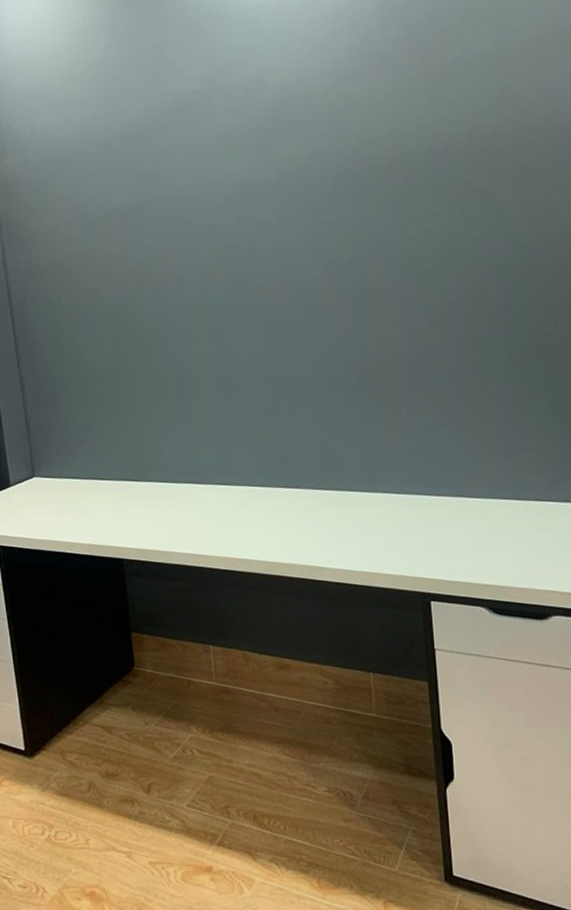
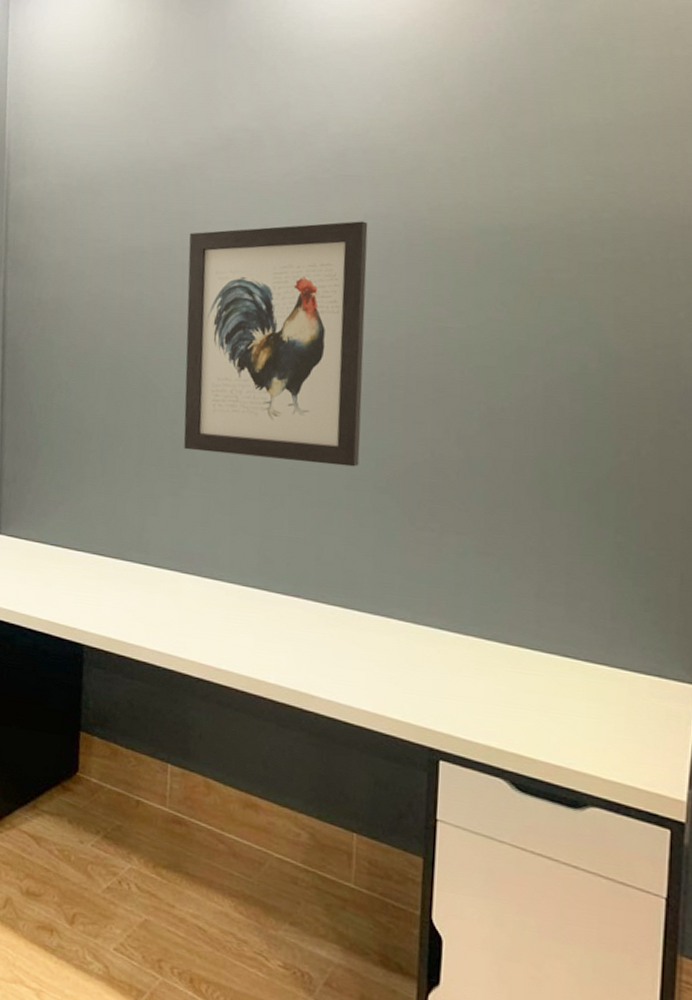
wall art: none [161,160,333,379] -> present [183,221,368,467]

